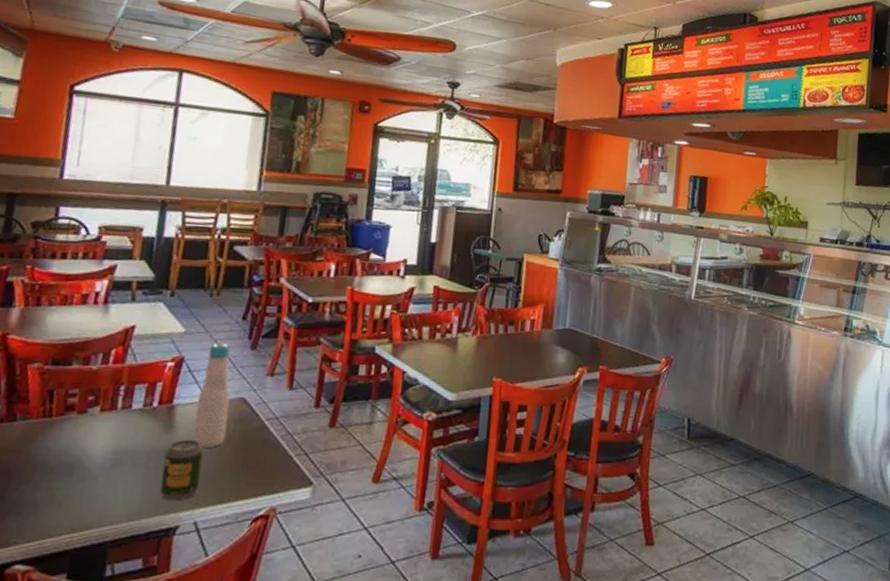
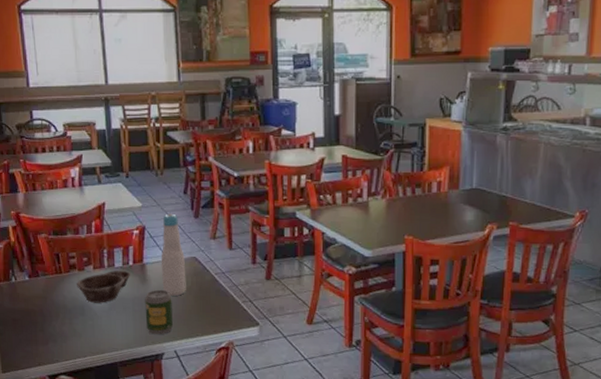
bowl: none [69,413,153,458] -> present [76,270,131,303]

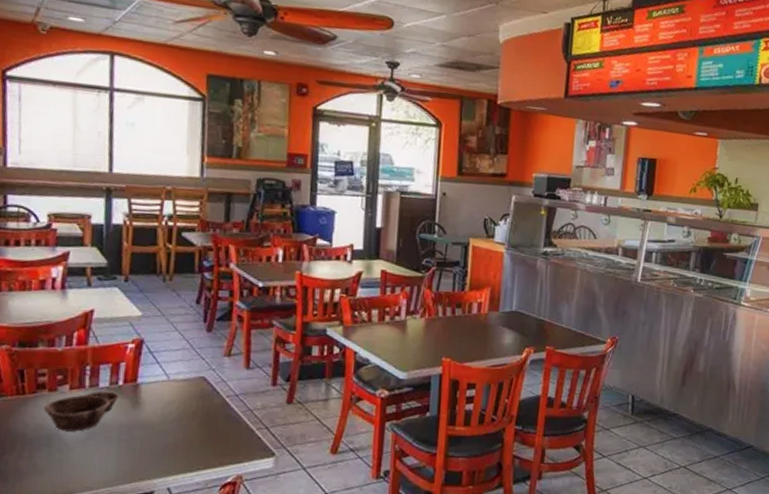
soda can: present [145,289,174,335] -> none [133,414,170,470]
bottle: present [161,213,186,296] -> none [159,325,191,422]

